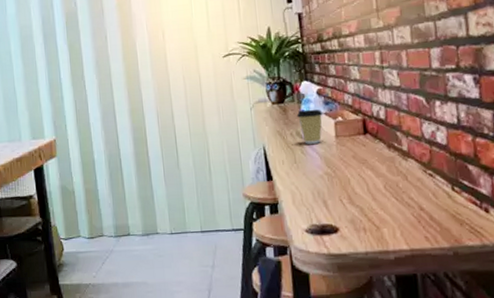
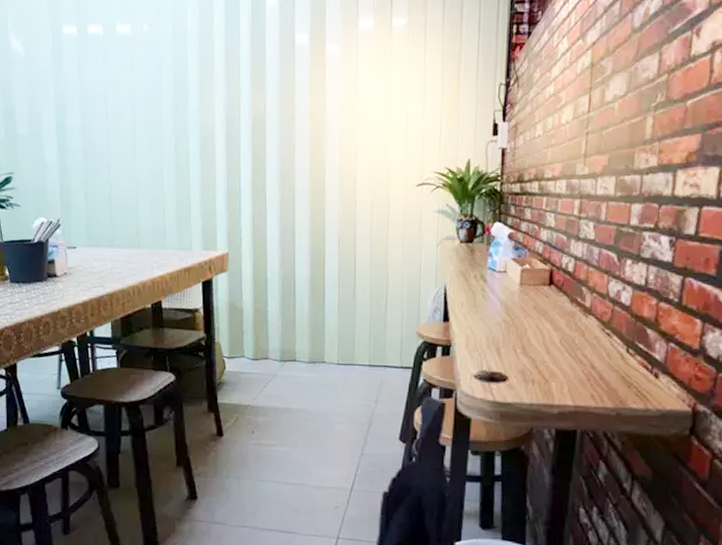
coffee cup: present [296,109,323,144] -> none [483,252,511,289]

